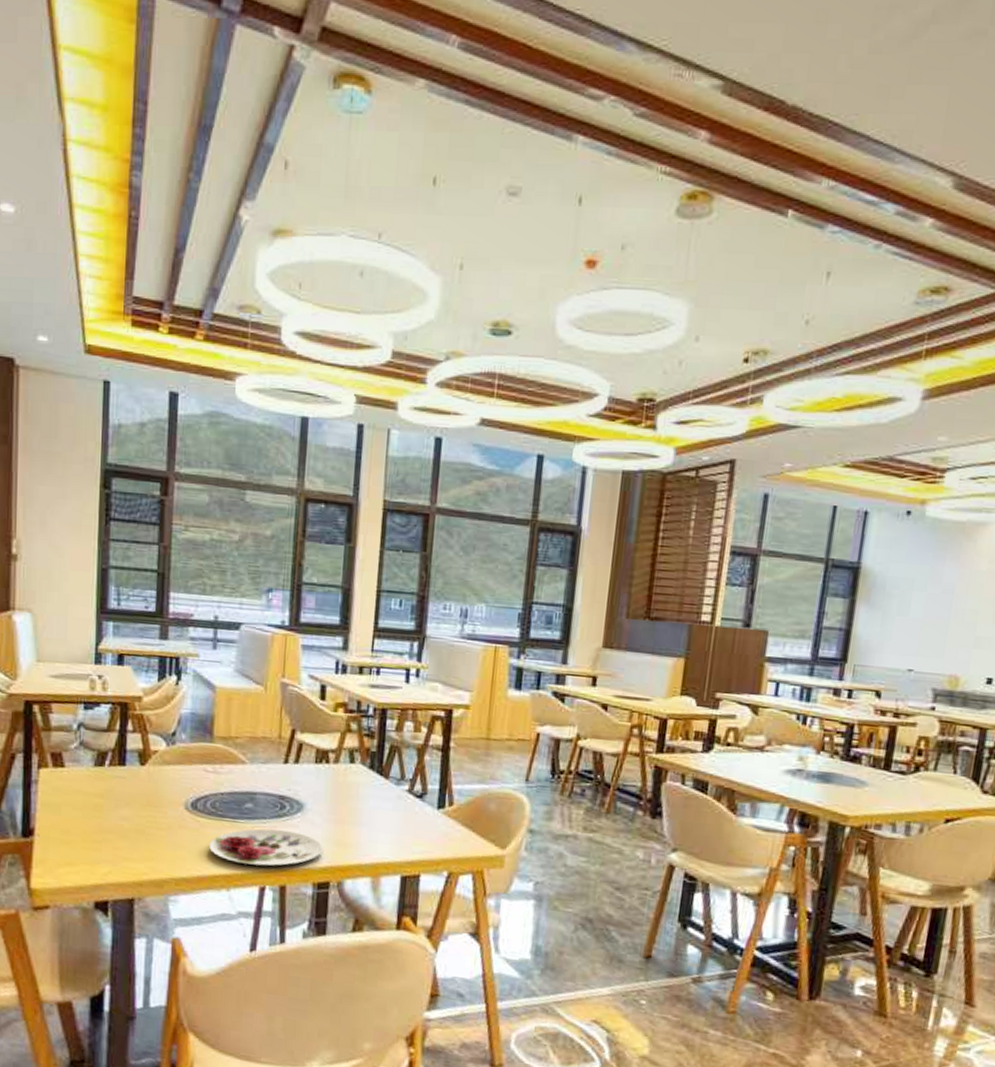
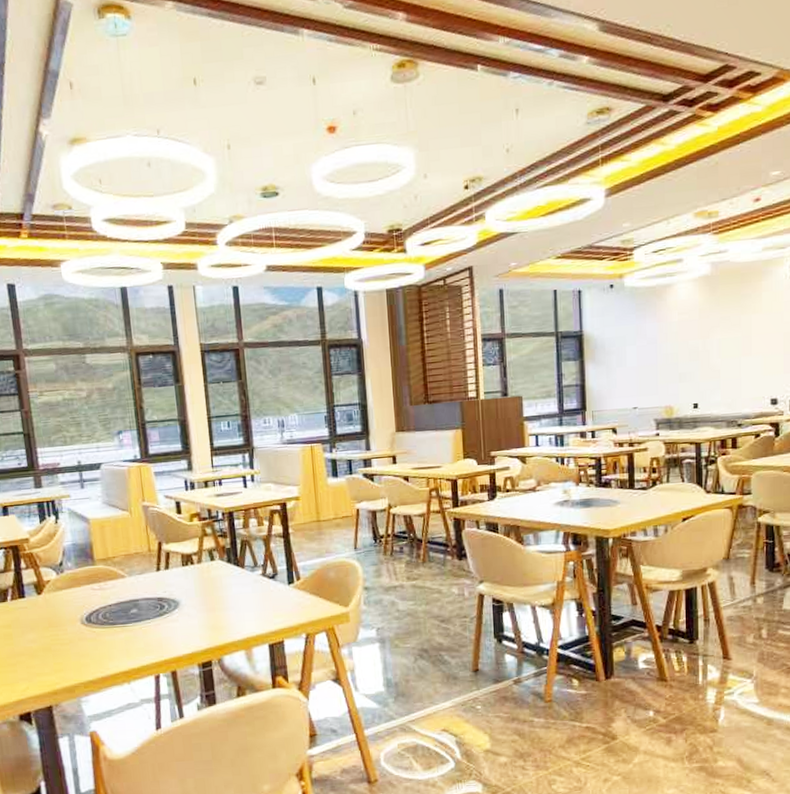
plate: present [209,828,323,866] -> none [107,625,202,660]

